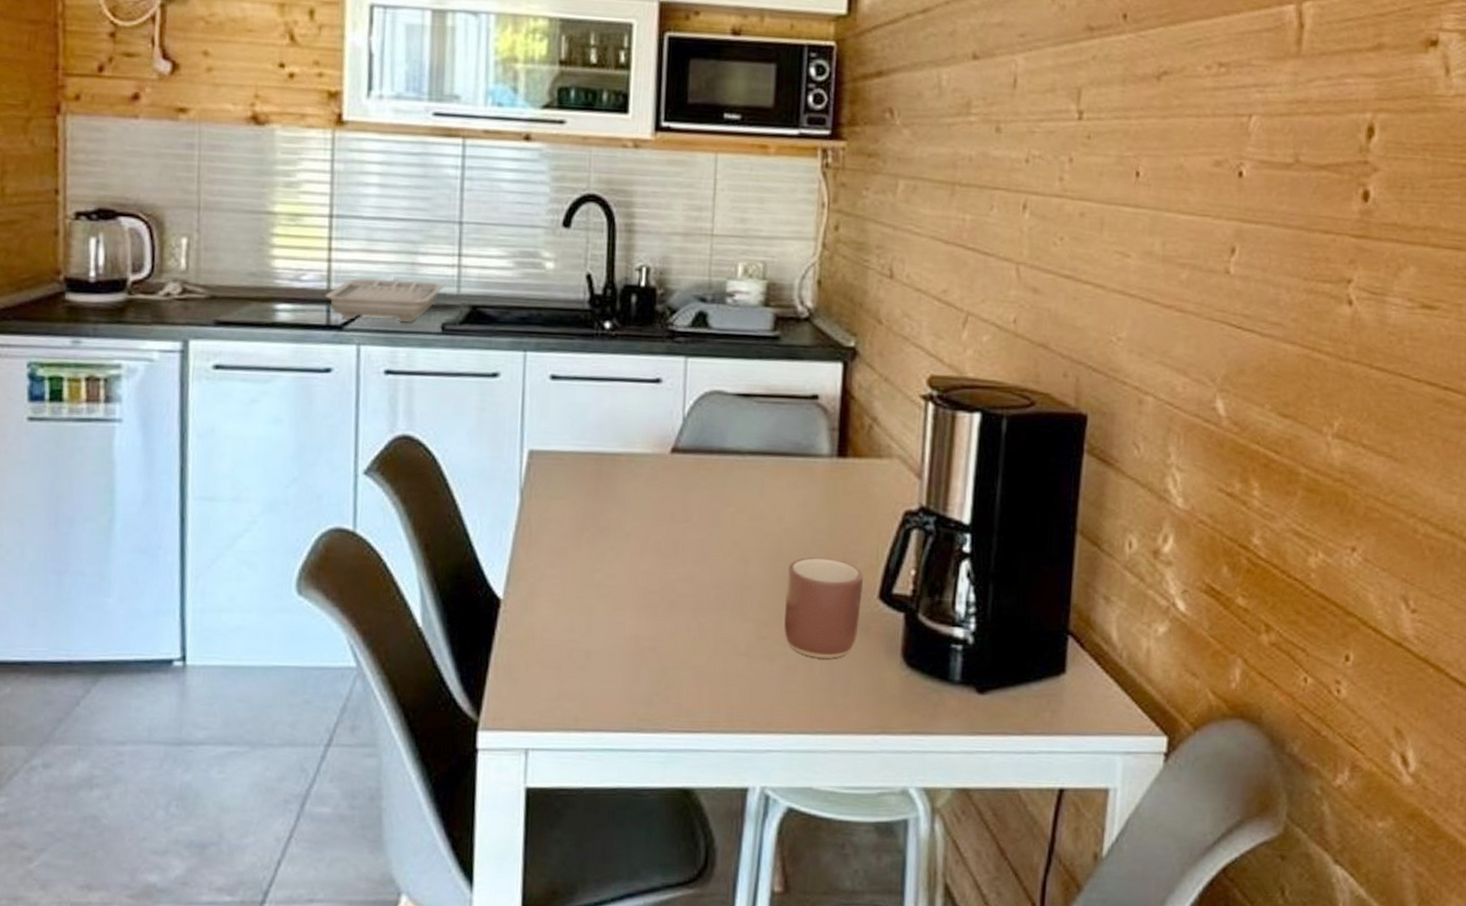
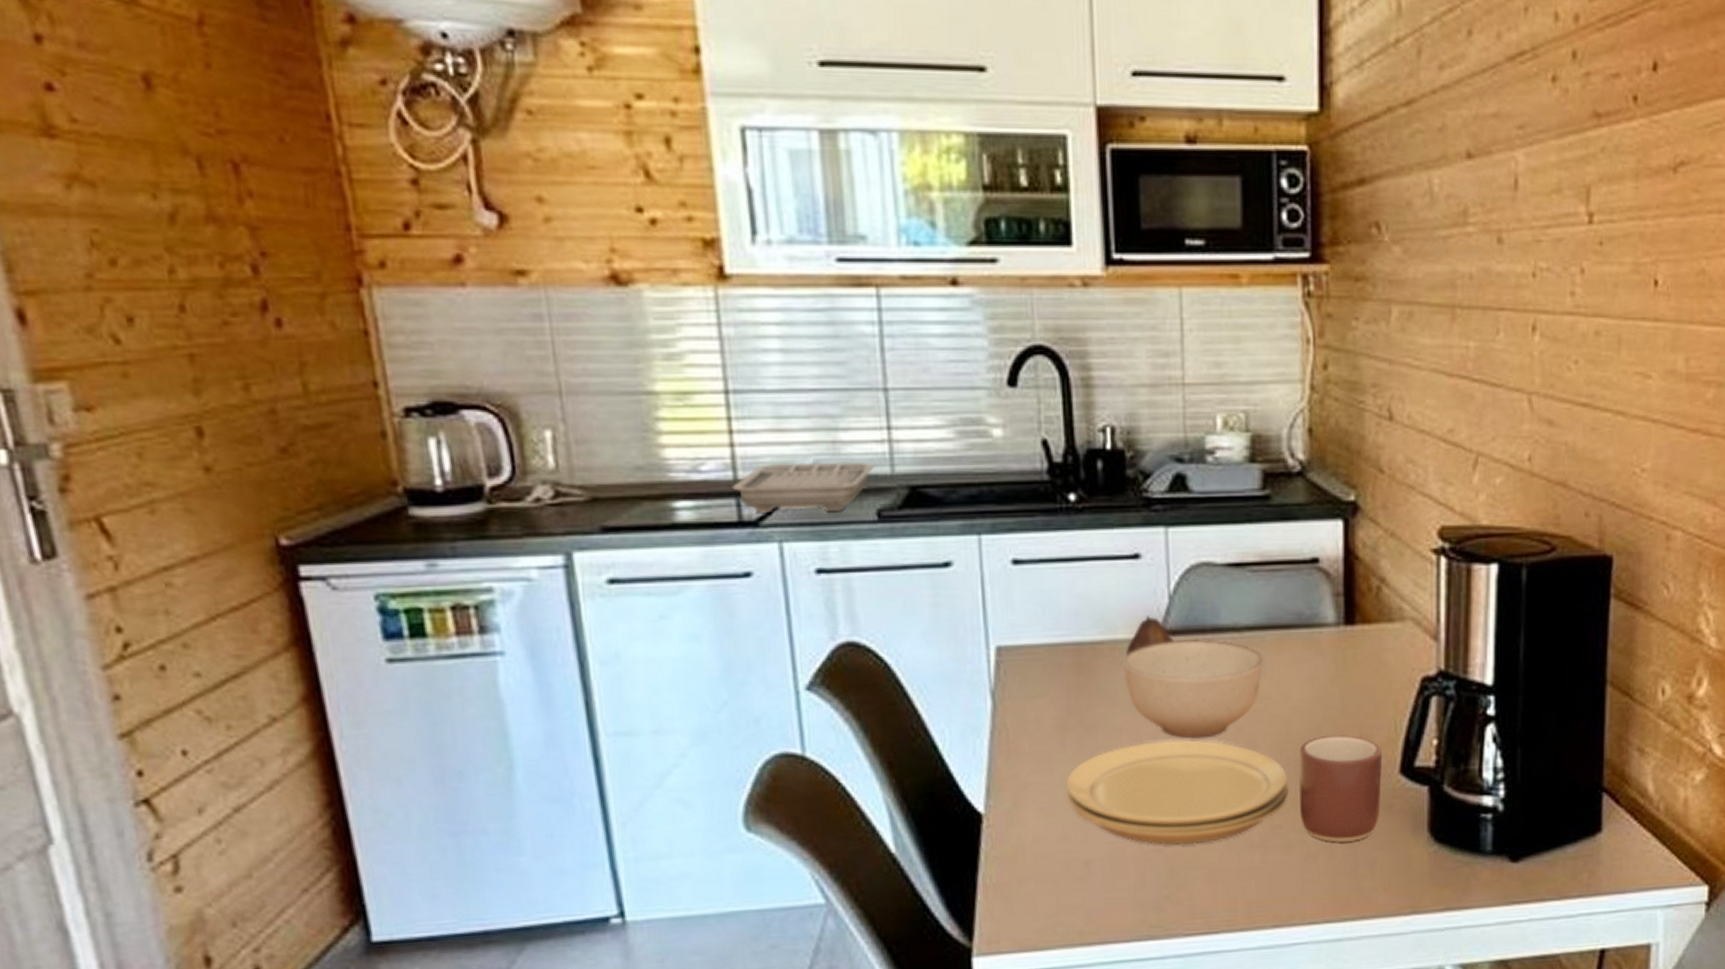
plate: none [576,548,776,646] -> present [1066,740,1290,845]
bowl: none [638,458,762,548] -> present [1123,639,1263,738]
fruit: none [641,433,684,468] -> present [1126,615,1174,656]

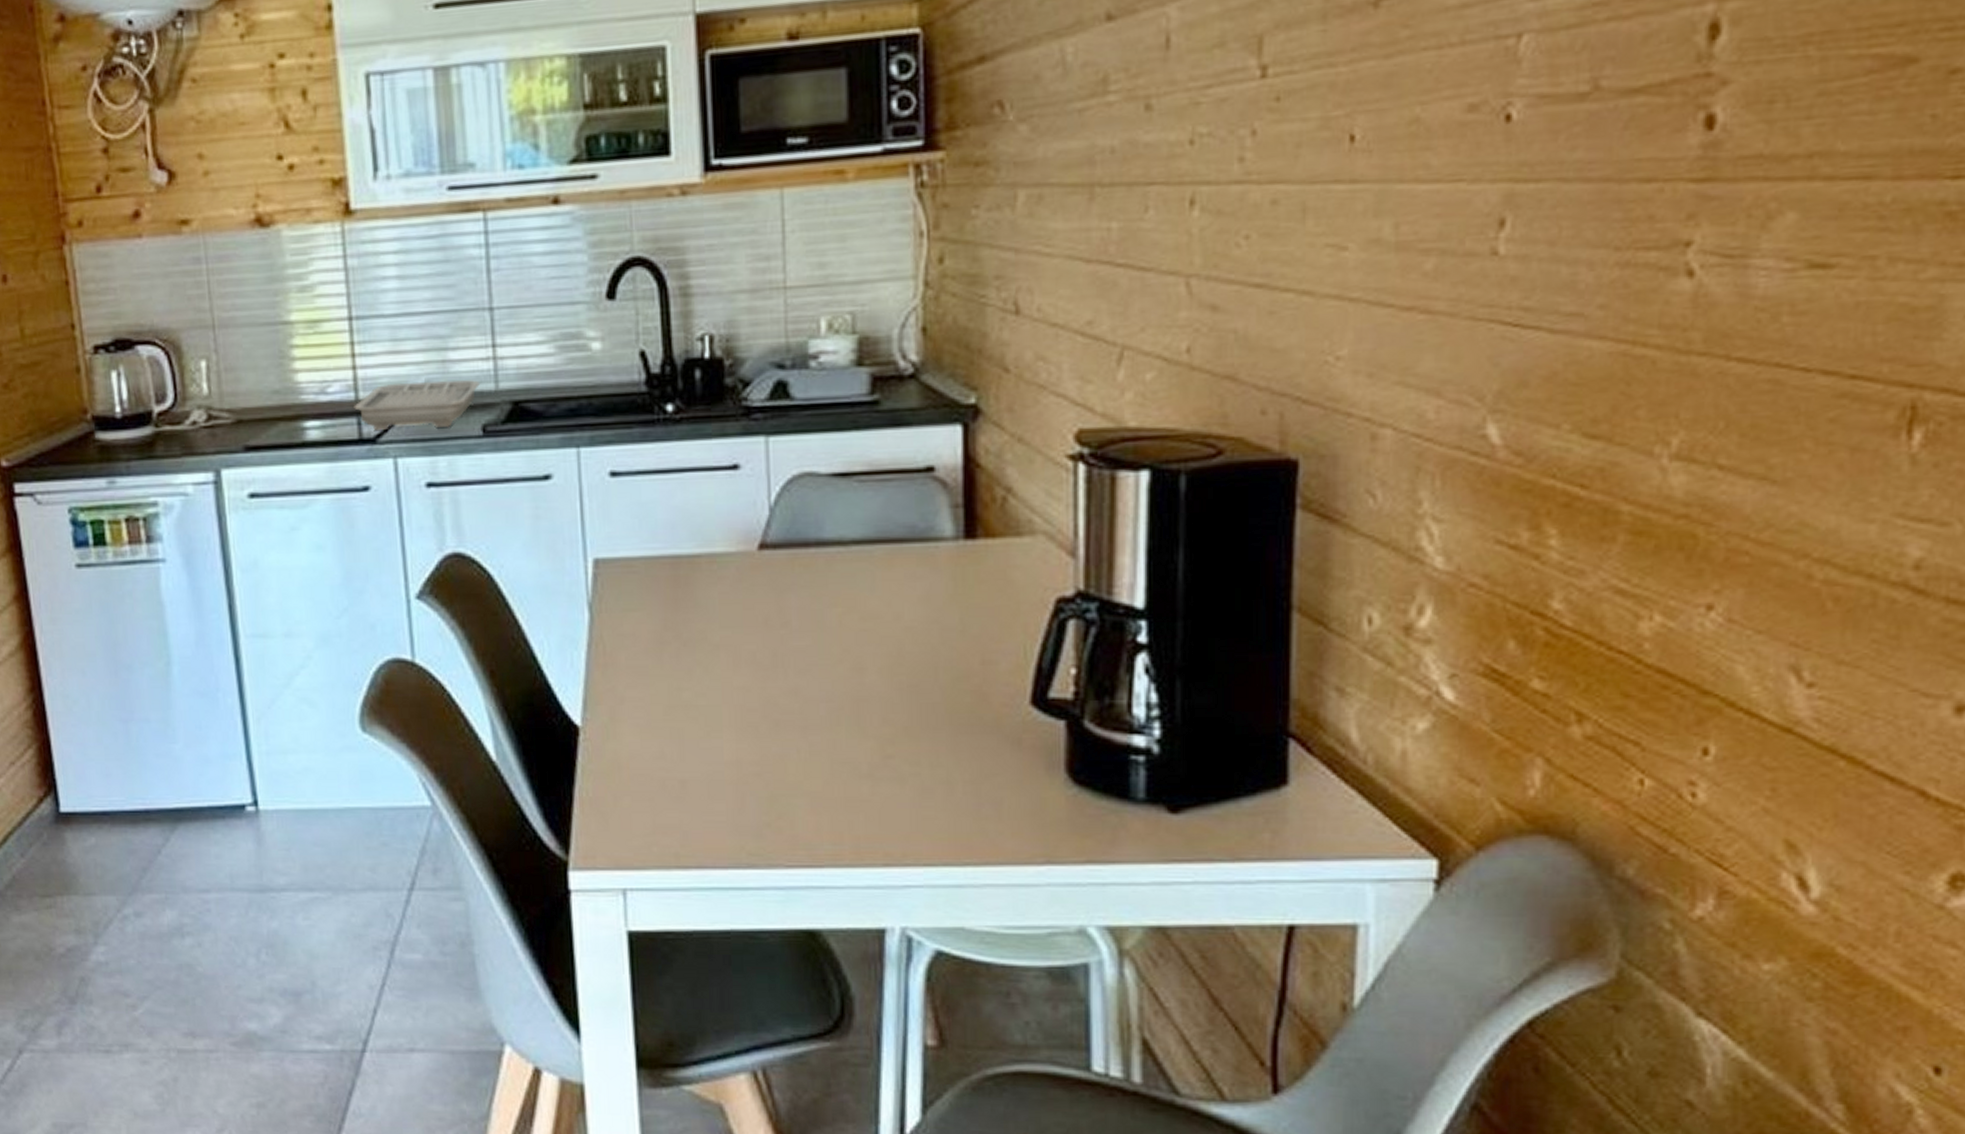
plate: present [1066,740,1290,845] -> none [662,660,903,771]
bowl: present [1123,639,1263,738] -> none [722,554,872,657]
fruit: present [1126,615,1174,656] -> none [724,527,775,570]
mug: present [1299,735,1383,843] -> none [912,660,1010,779]

